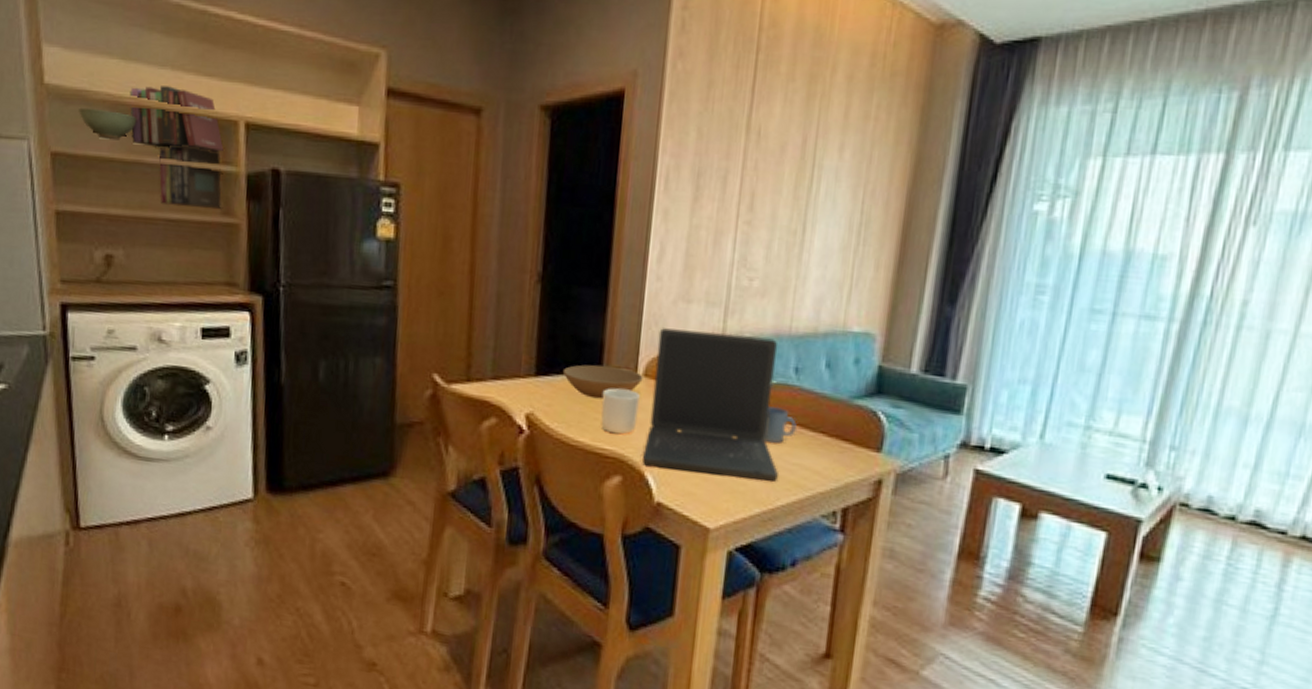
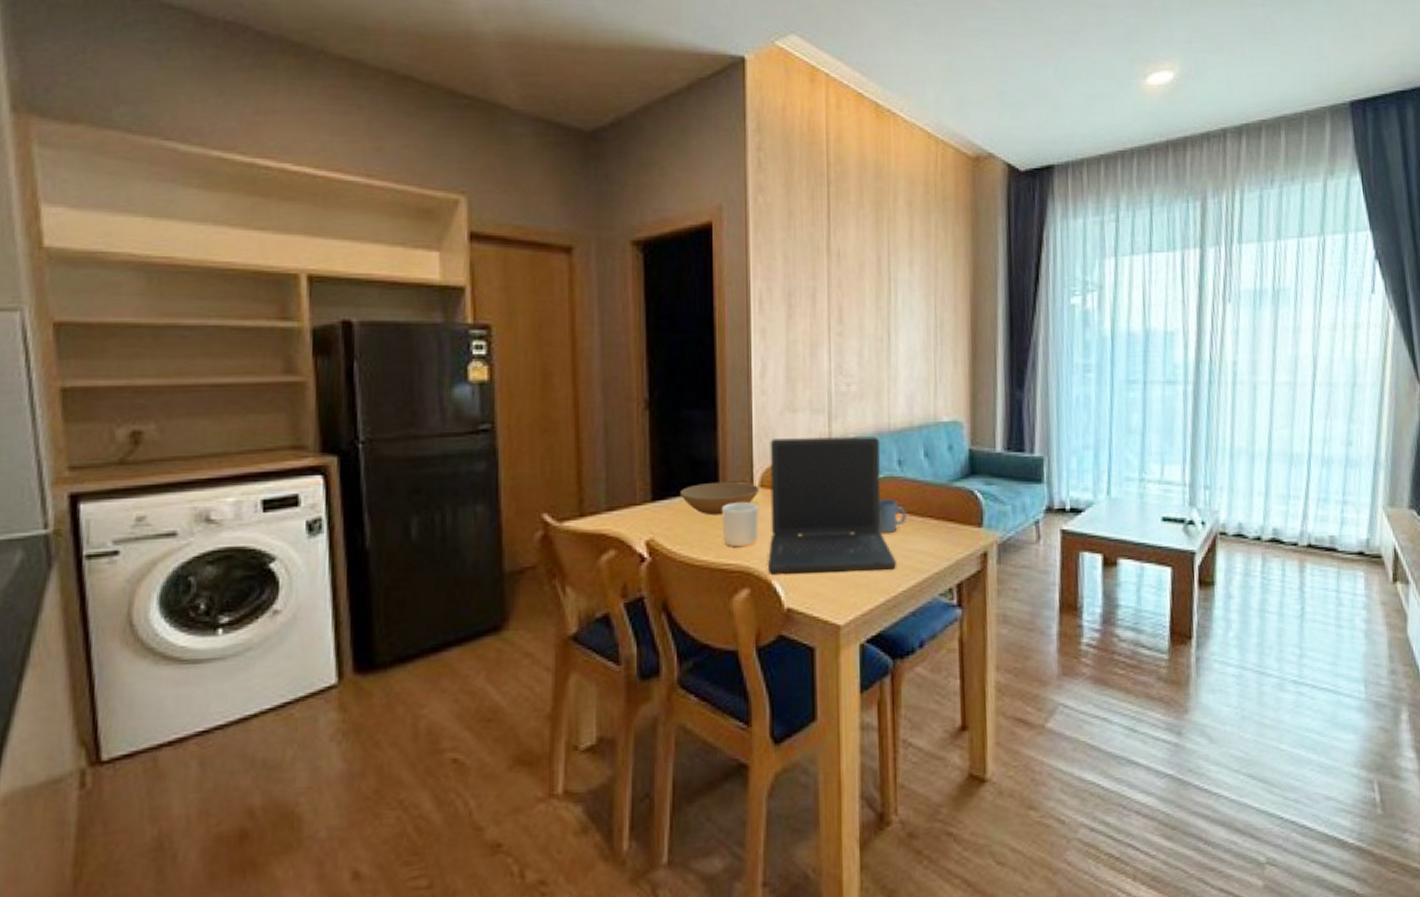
bowl: present [79,109,137,141] -> none [92,272,170,304]
books: present [129,86,224,152] -> none [160,242,282,310]
books: present [159,144,222,209] -> none [200,303,282,368]

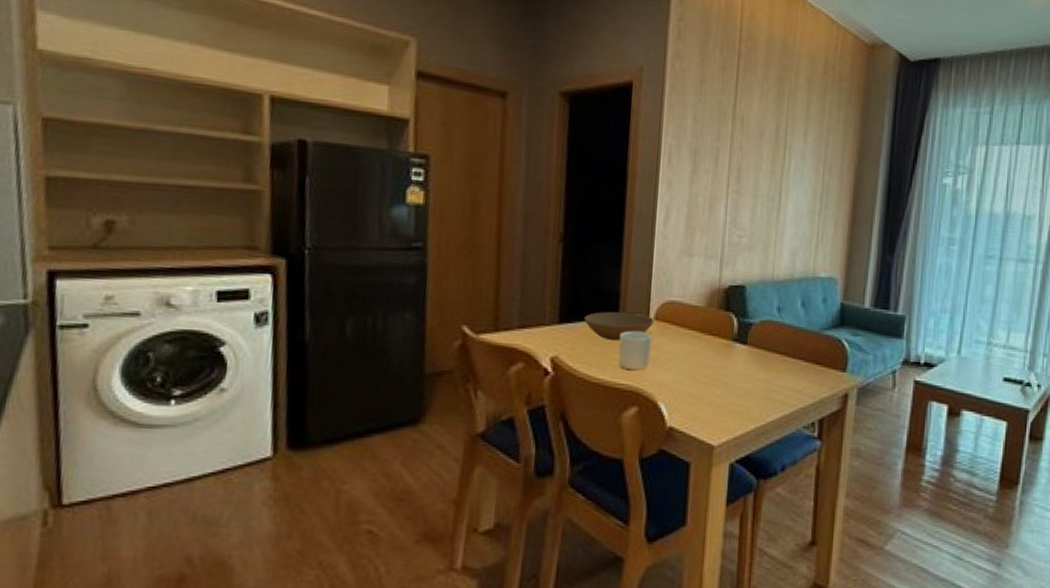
laptop: present [768,436,896,574] -> none [656,278,768,403]
mug: present [877,498,908,535] -> none [754,339,782,371]

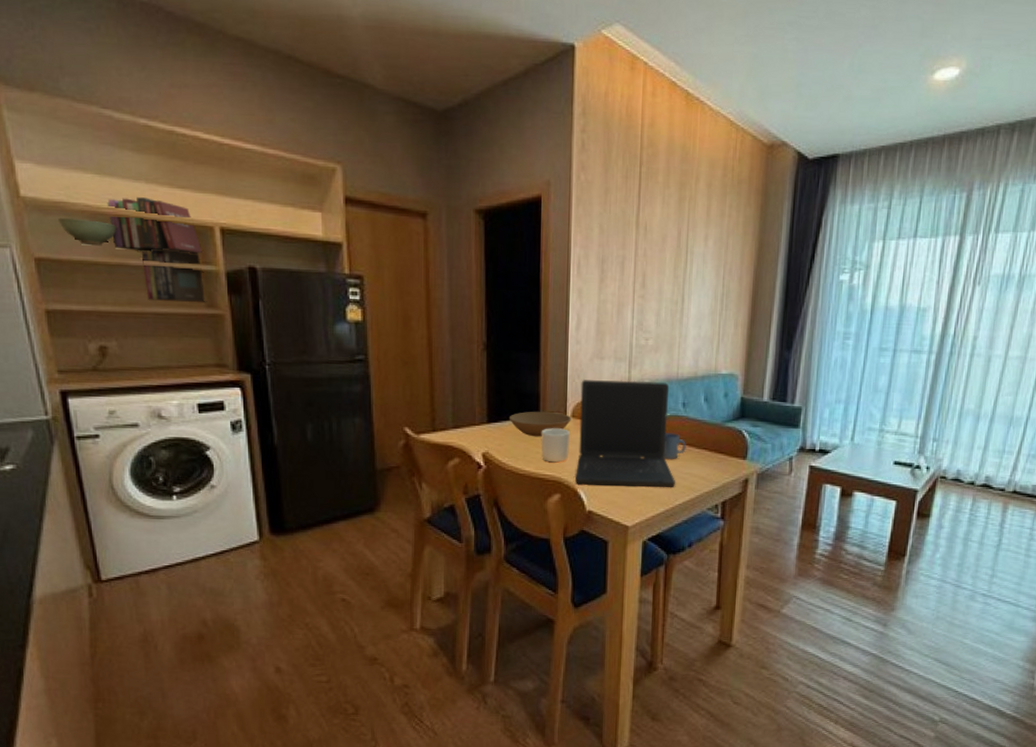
bowl: none [78,76,148,109] -> present [58,218,117,246]
books: none [140,58,246,123] -> present [107,197,202,254]
books: none [172,114,243,176] -> present [141,248,205,302]
laptop: none [656,278,768,403] -> present [575,380,675,488]
mug: none [754,339,782,371] -> present [662,432,687,460]

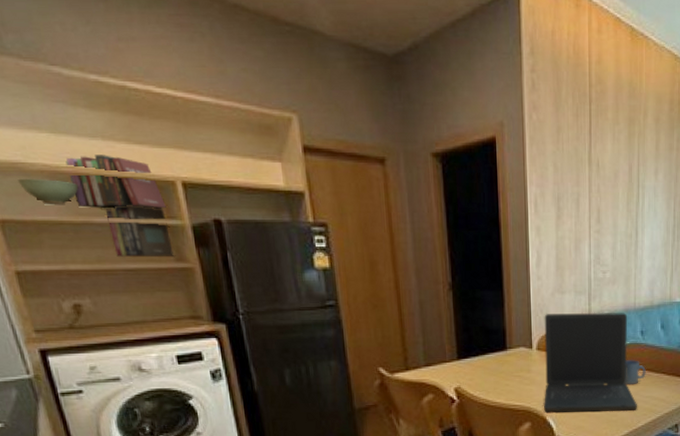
bowl: present [509,411,571,437] -> none [477,345,537,371]
mug: present [541,428,570,463] -> none [509,361,537,394]

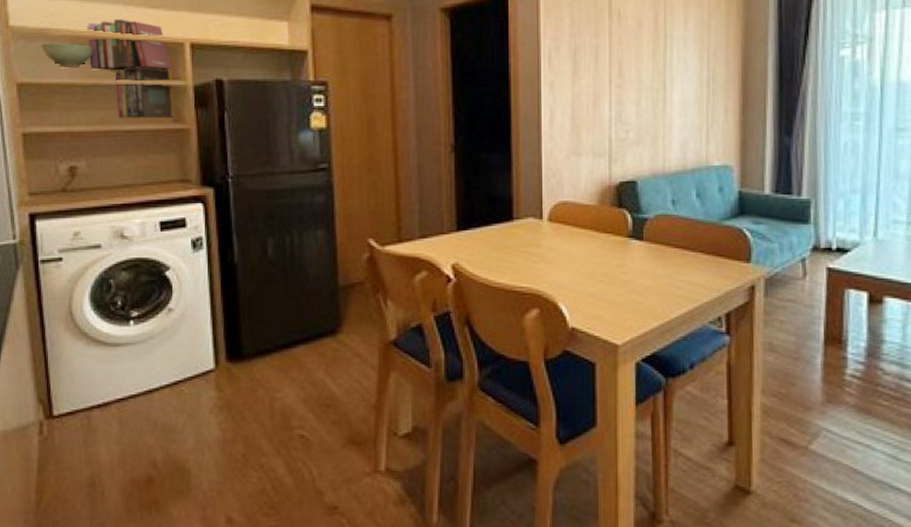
laptop: present [544,312,637,413] -> none [555,177,669,299]
mug: present [624,359,647,385] -> none [652,233,681,266]

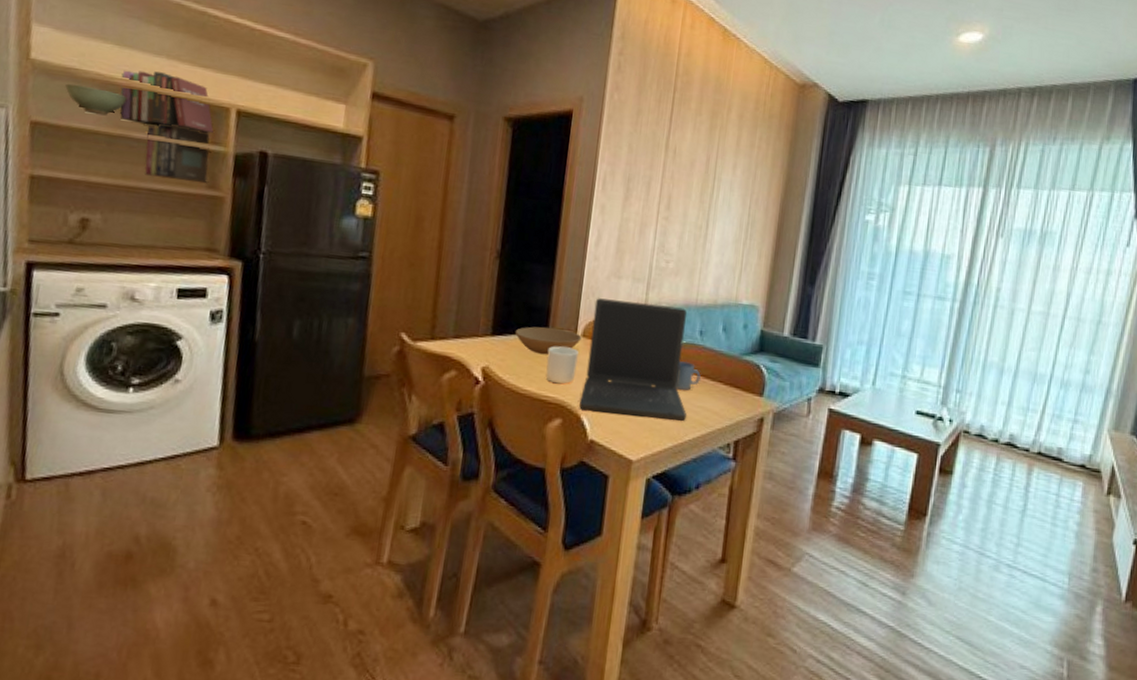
bowl: none [479,215,548,245] -> present [514,326,582,355]
mug: none [515,234,547,273] -> present [545,346,579,385]
laptop: none [555,177,669,299] -> present [579,298,688,422]
mug: none [652,233,681,266] -> present [674,361,702,392]

